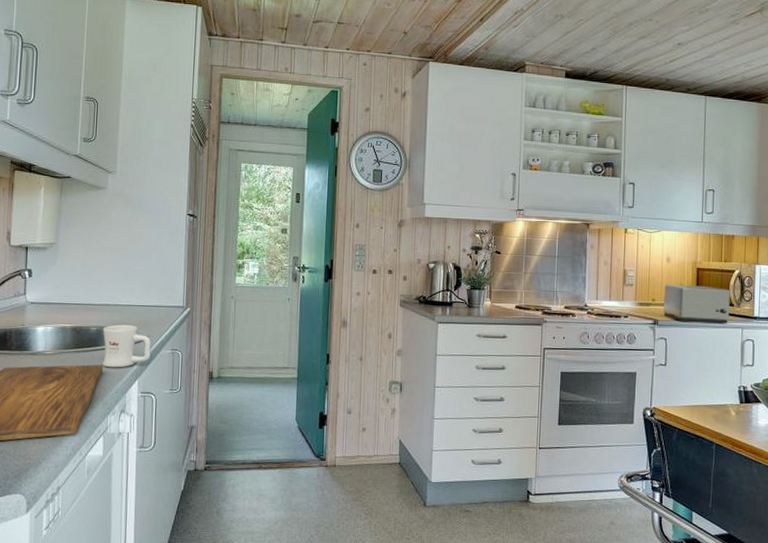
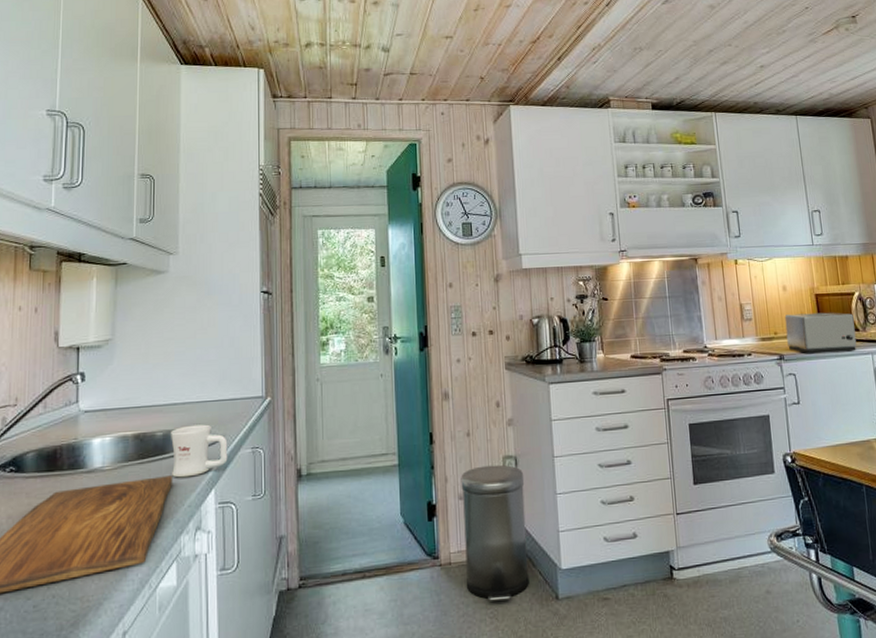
pedal bin: none [348,387,407,501] -> present [461,464,529,601]

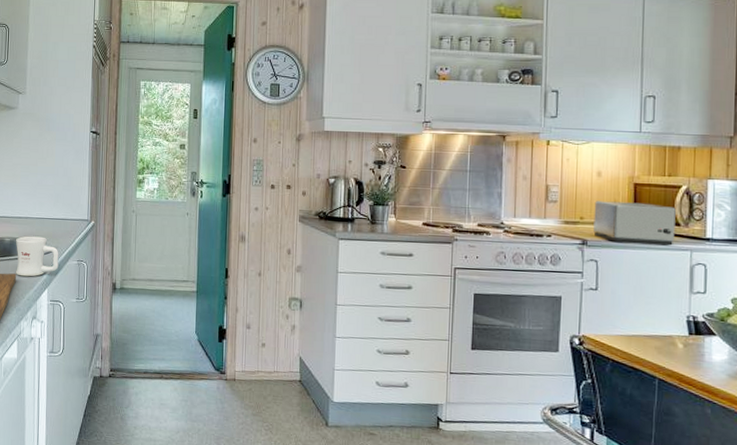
pedal bin: present [461,464,529,601] -> none [248,303,307,418]

